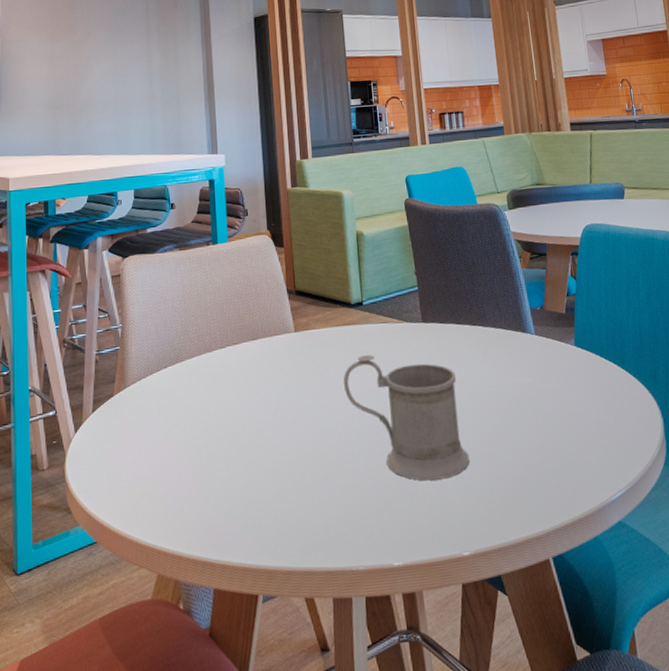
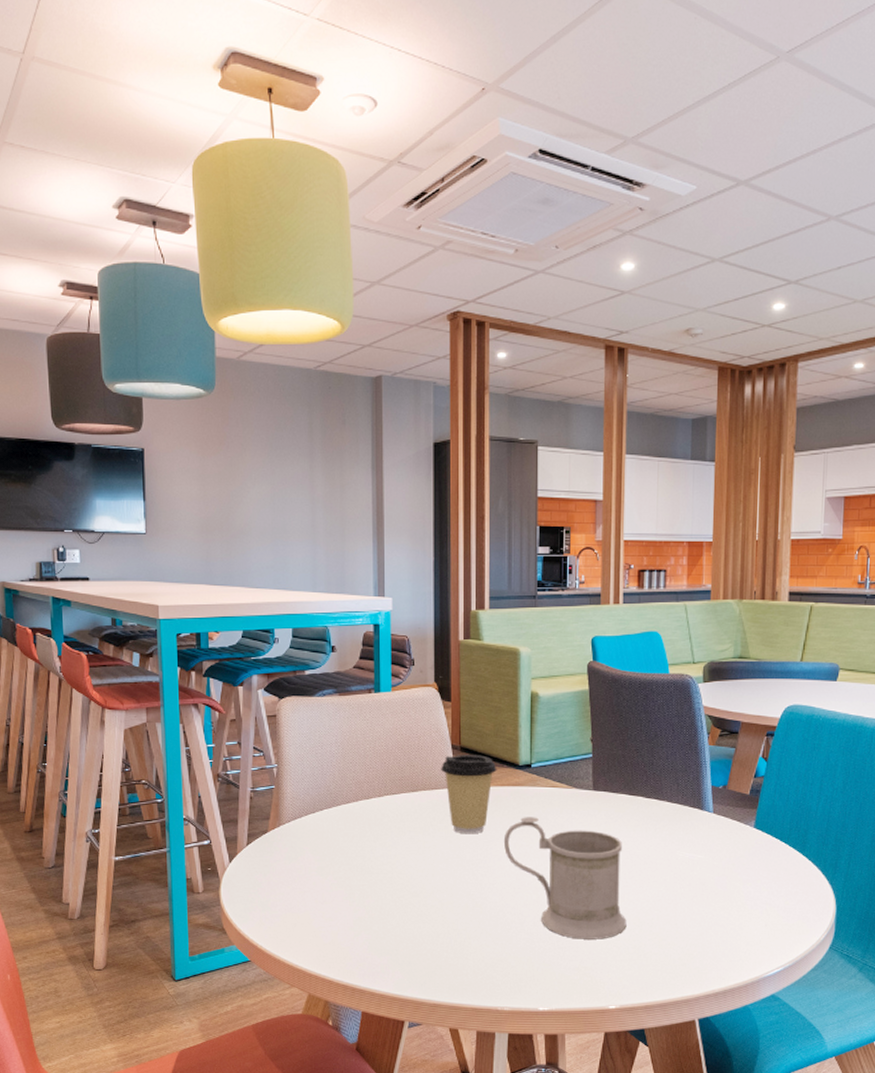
coffee cup: none [278,297,332,380] -> present [441,755,497,834]

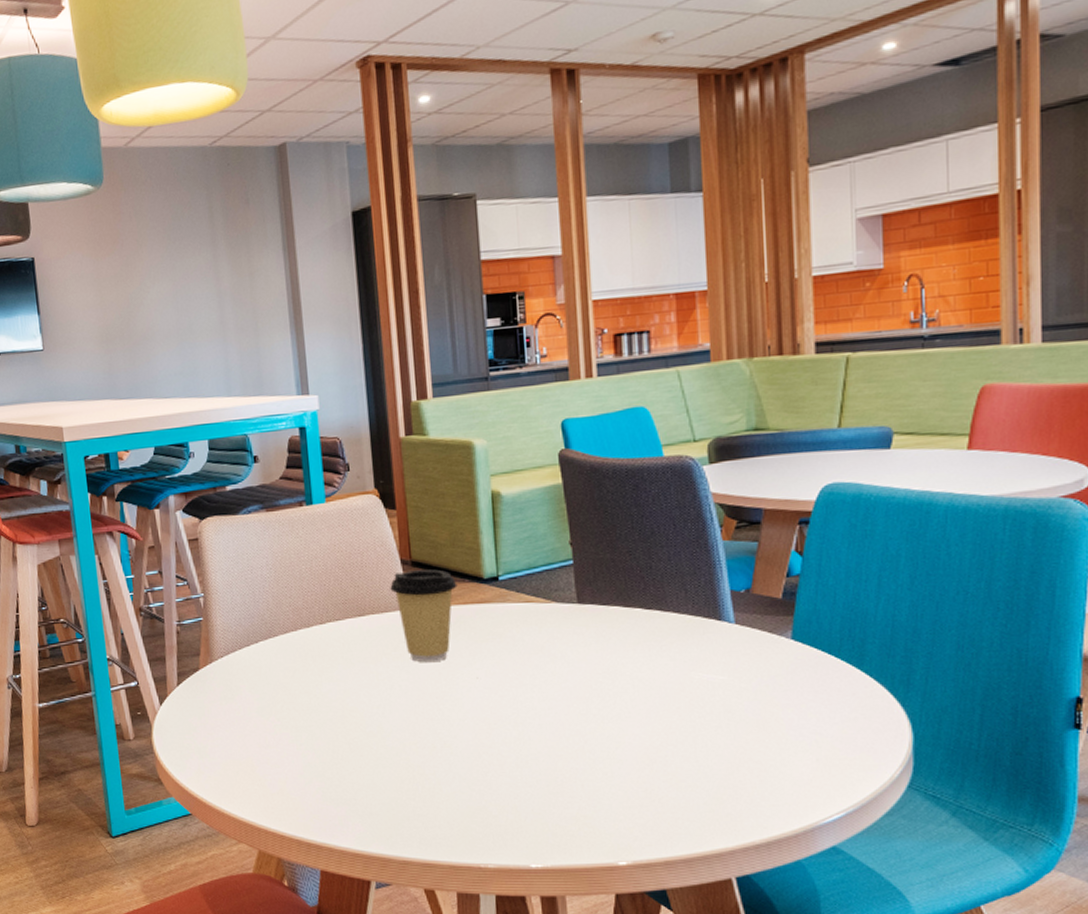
mug: present [503,817,627,939] -> none [471,639,633,783]

